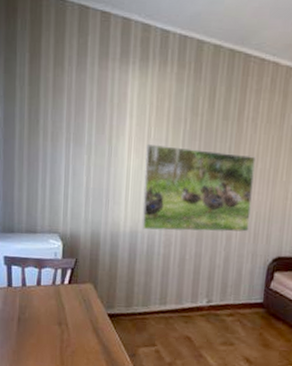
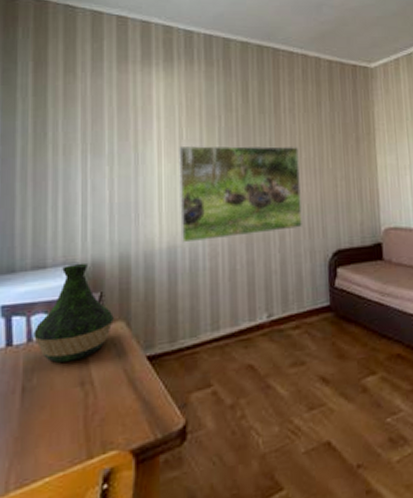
vase: none [27,233,85,306] -> present [34,263,114,363]

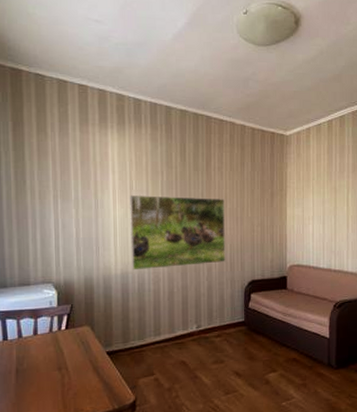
vase: present [34,263,114,363] -> none [23,282,82,353]

